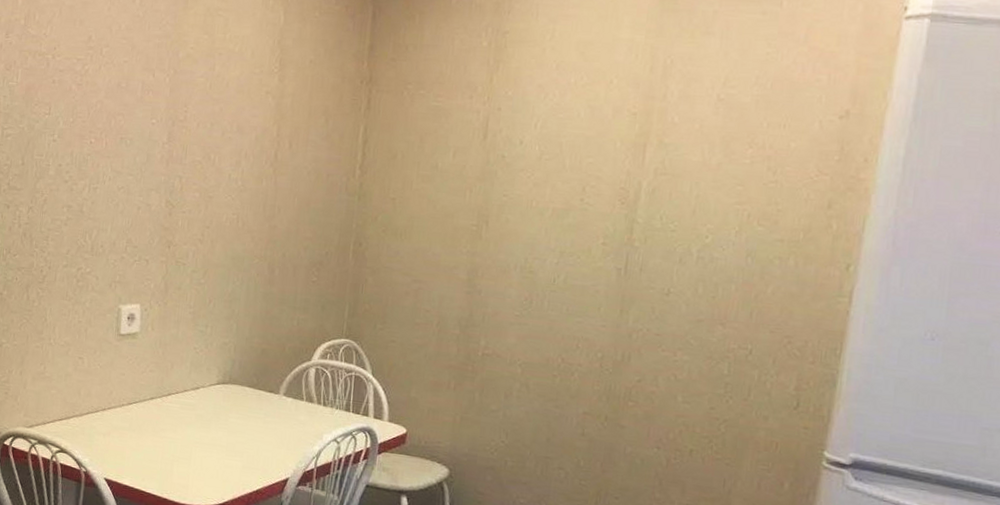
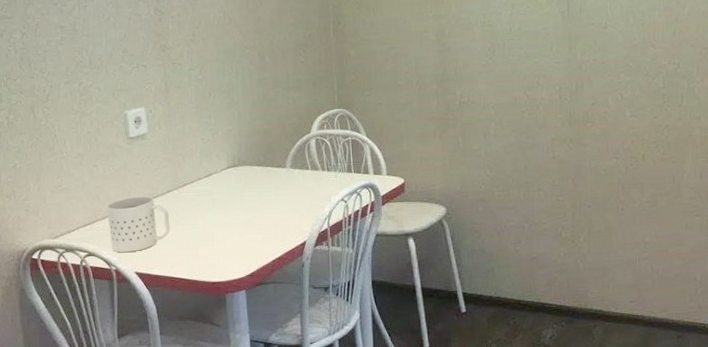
mug: none [84,397,148,457] -> present [107,196,170,253]

